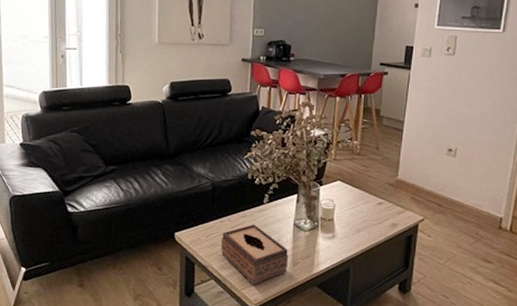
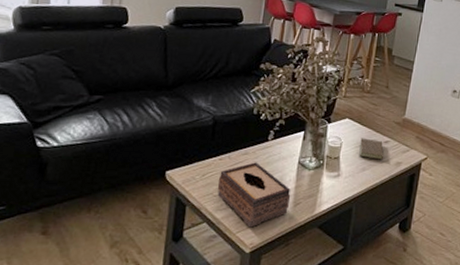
book: none [353,199,383,222] -> present [359,138,389,160]

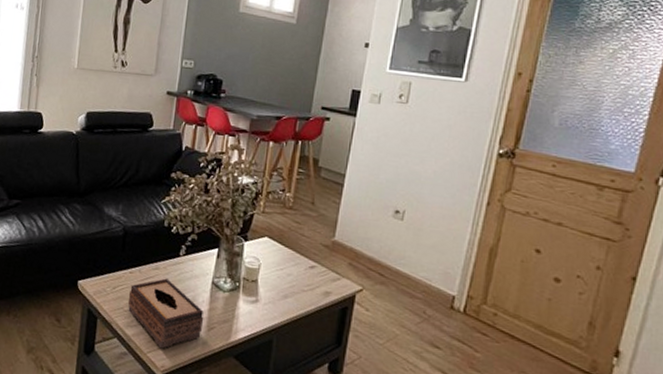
book: present [359,138,389,160] -> none [280,260,316,288]

